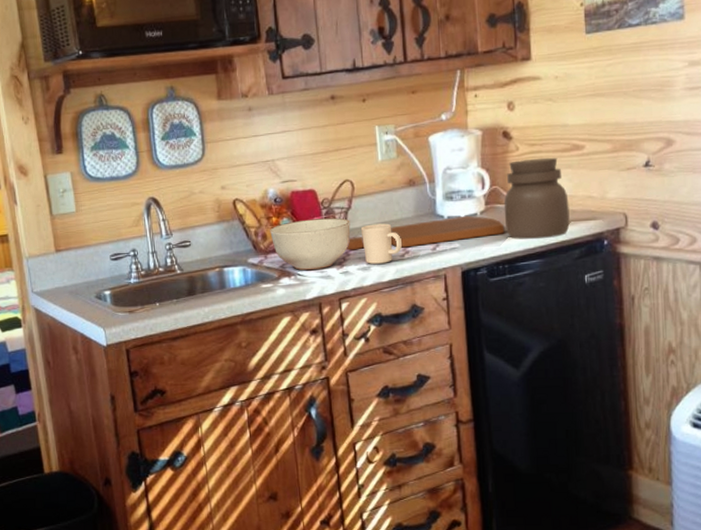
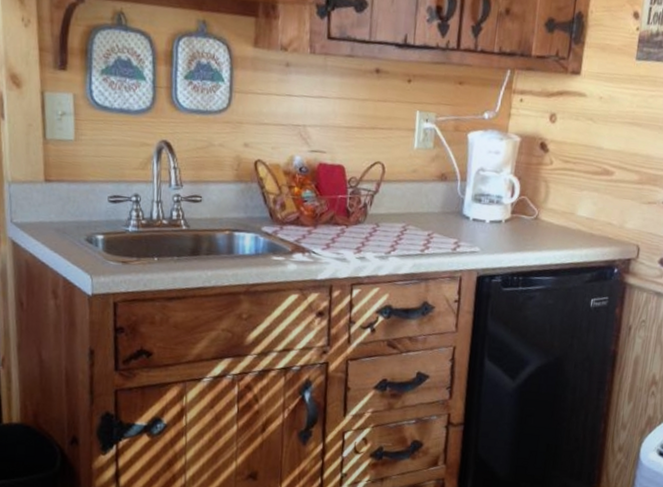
bowl: present [270,217,351,271] -> none [289,195,375,251]
cutting board: present [345,215,505,251] -> none [366,219,526,246]
mug: present [360,223,403,264] -> none [384,212,425,256]
jar: present [504,157,570,240] -> none [526,174,590,258]

